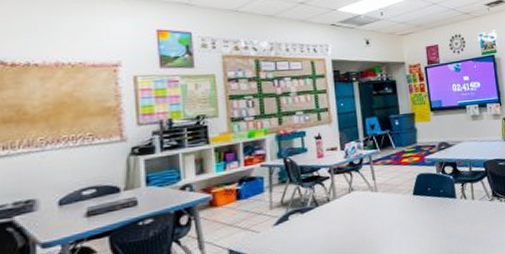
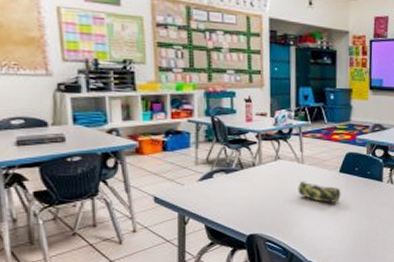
pencil case: none [374,209,418,229] -> present [298,181,341,203]

